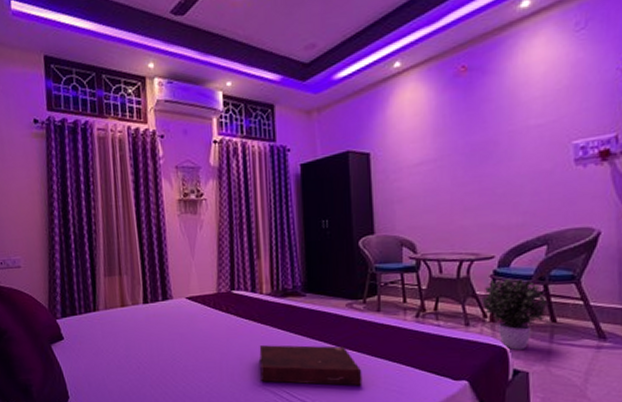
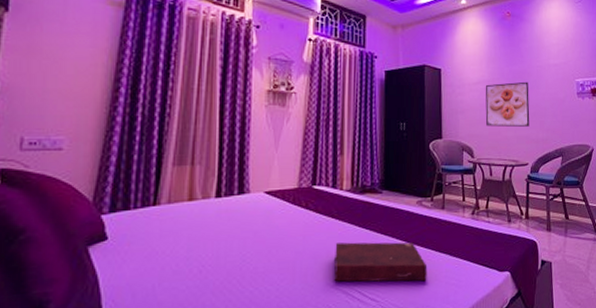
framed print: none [430,153,497,216] -> present [485,81,530,127]
potted plant: present [483,278,549,350] -> none [520,182,564,243]

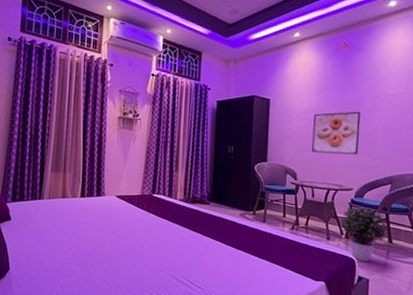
book: present [334,242,428,282] -> none [168,240,247,279]
potted plant: none [520,182,564,243] -> present [341,206,389,262]

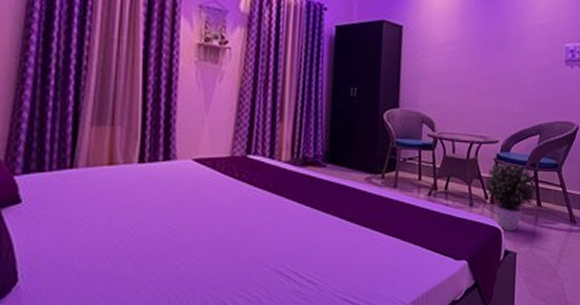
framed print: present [311,111,361,155] -> none [452,44,507,98]

